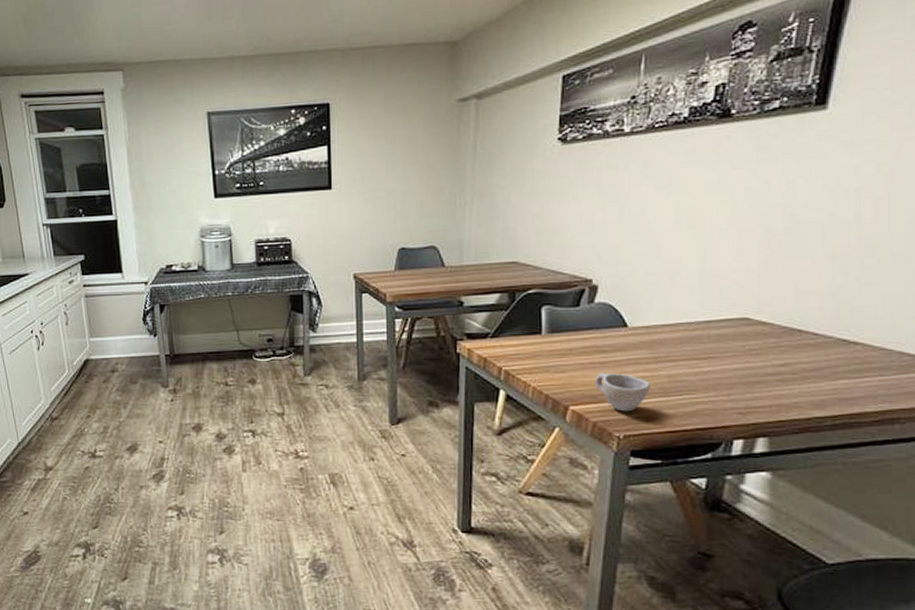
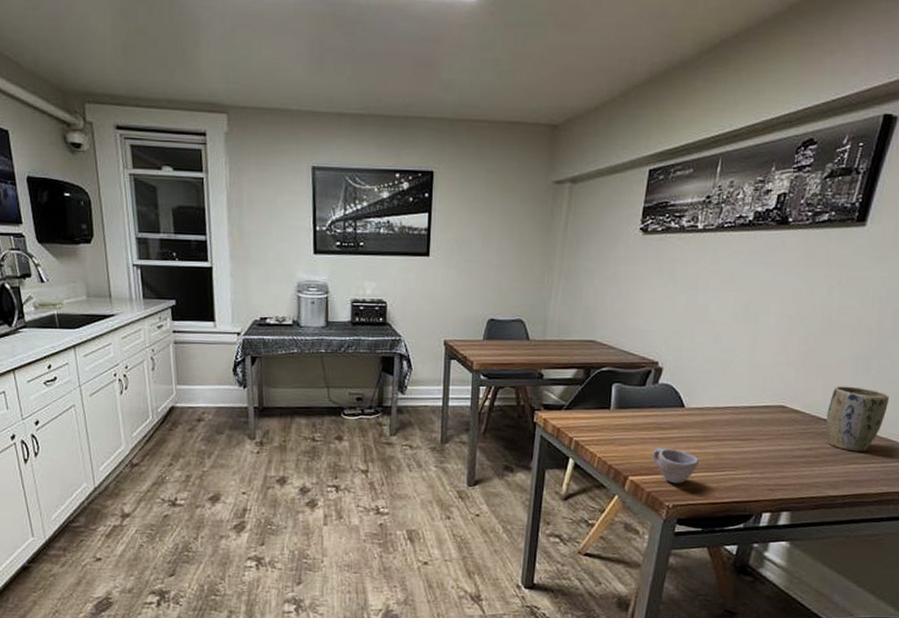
plant pot: none [802,290,879,365] -> present [825,386,889,452]

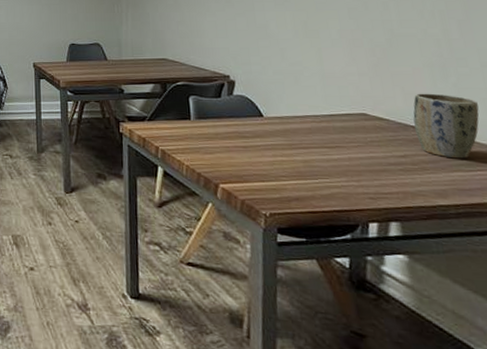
cup: present [651,448,699,484] -> none [239,156,289,192]

